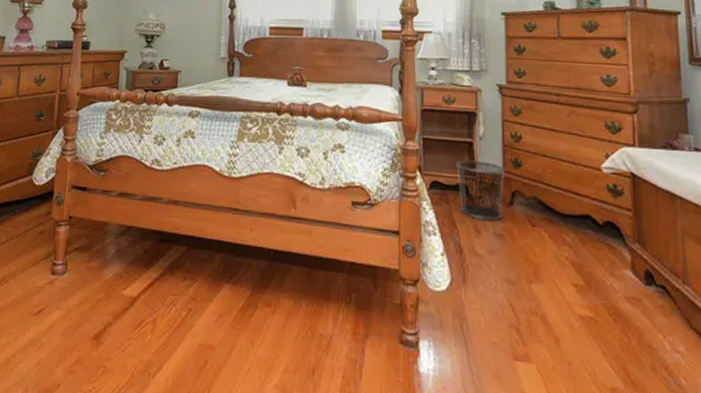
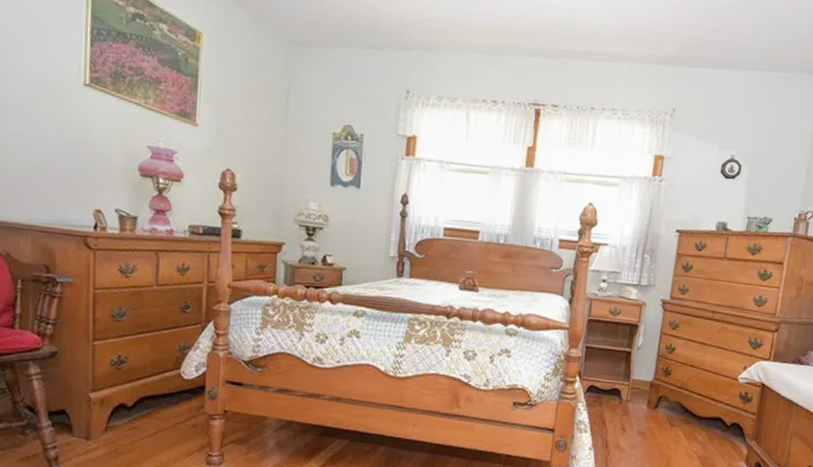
waste bin: present [456,160,505,222] -> none [611,367,656,422]

